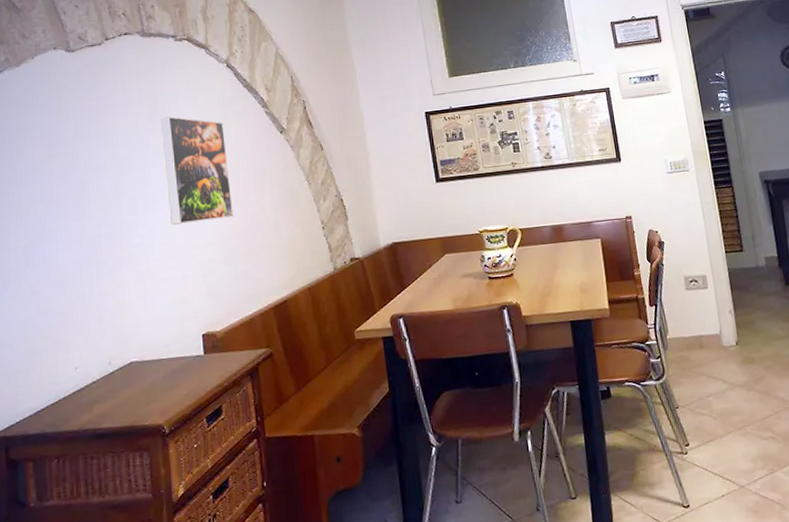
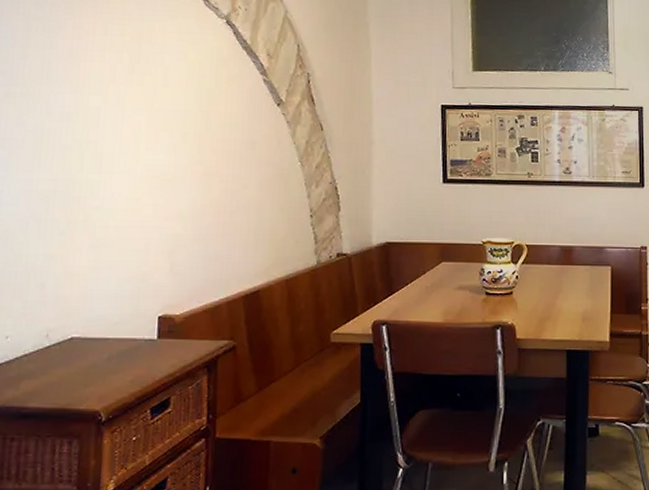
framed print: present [159,116,234,225] -> none [139,69,215,192]

